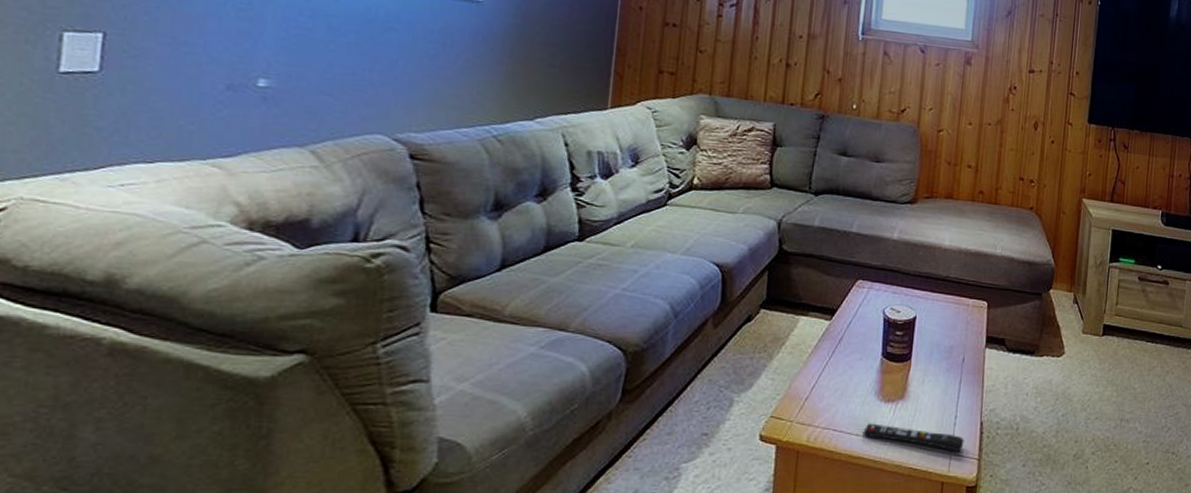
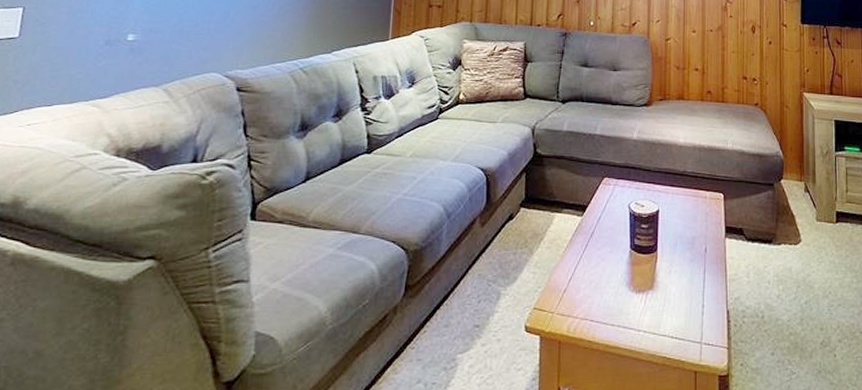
remote control: present [863,423,964,453] -> none [618,313,713,341]

